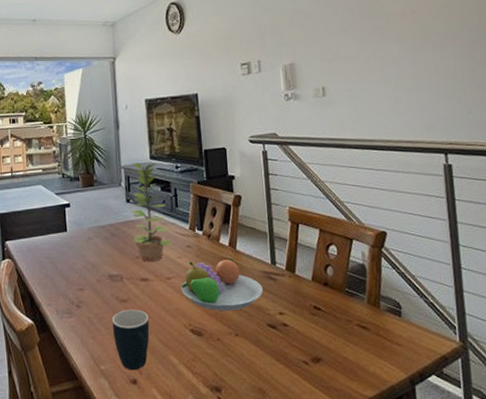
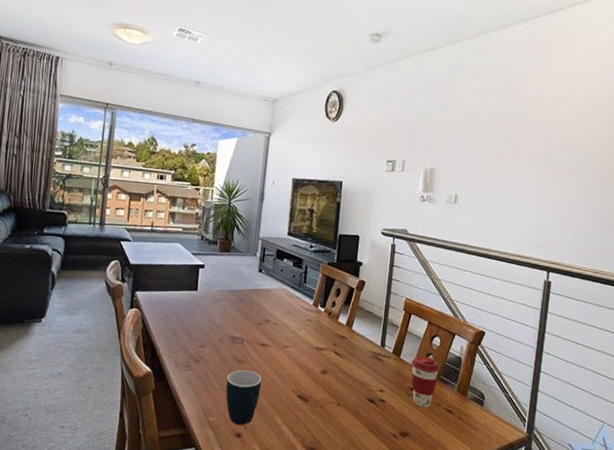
plant: present [130,163,173,262] -> none [259,236,296,330]
fruit bowl: present [181,258,264,311] -> none [296,334,370,383]
coffee cup: none [309,268,343,326] -> present [411,355,440,408]

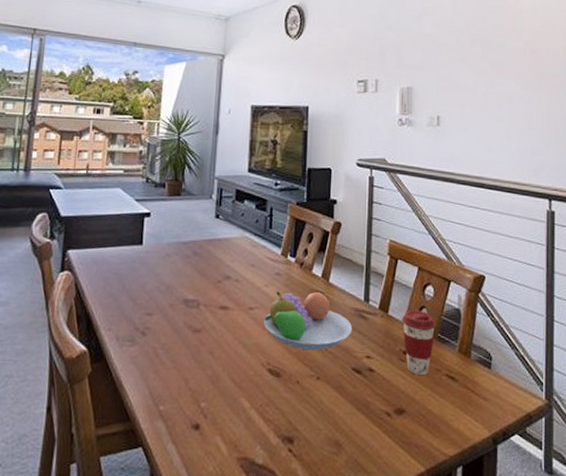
mug: present [226,370,262,426] -> none [179,341,223,414]
fruit bowl: none [296,334,370,383] -> present [264,291,353,351]

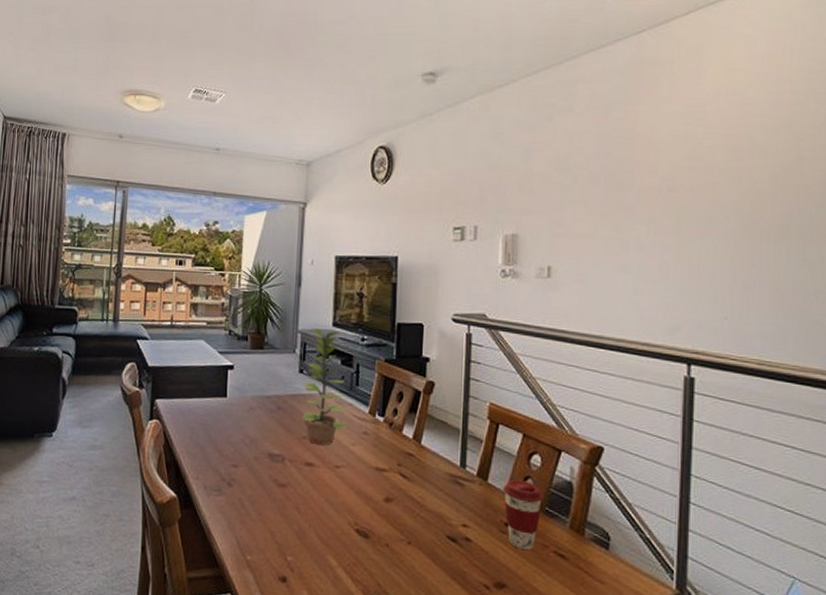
plant: none [217,174,262,288] -> present [302,328,348,445]
fruit bowl: present [264,291,353,351] -> none [351,450,448,515]

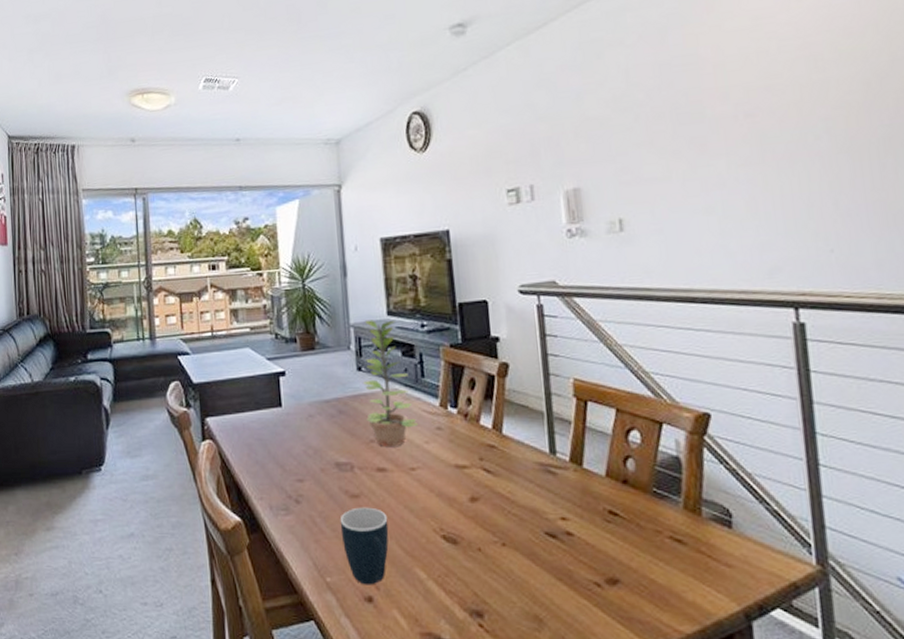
mug: none [265,495,309,567] -> present [340,507,389,585]
coffee cup: present [503,479,543,550] -> none [602,460,649,538]

